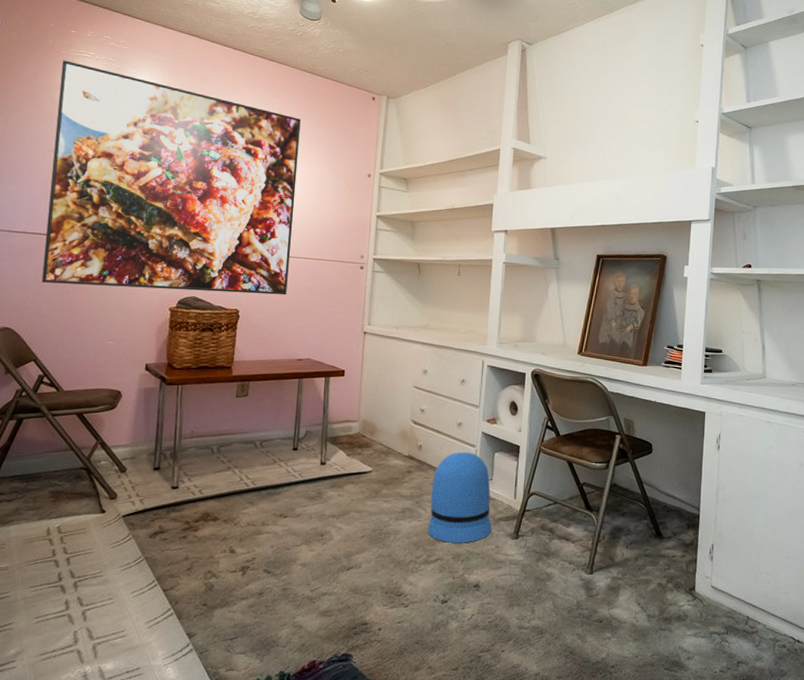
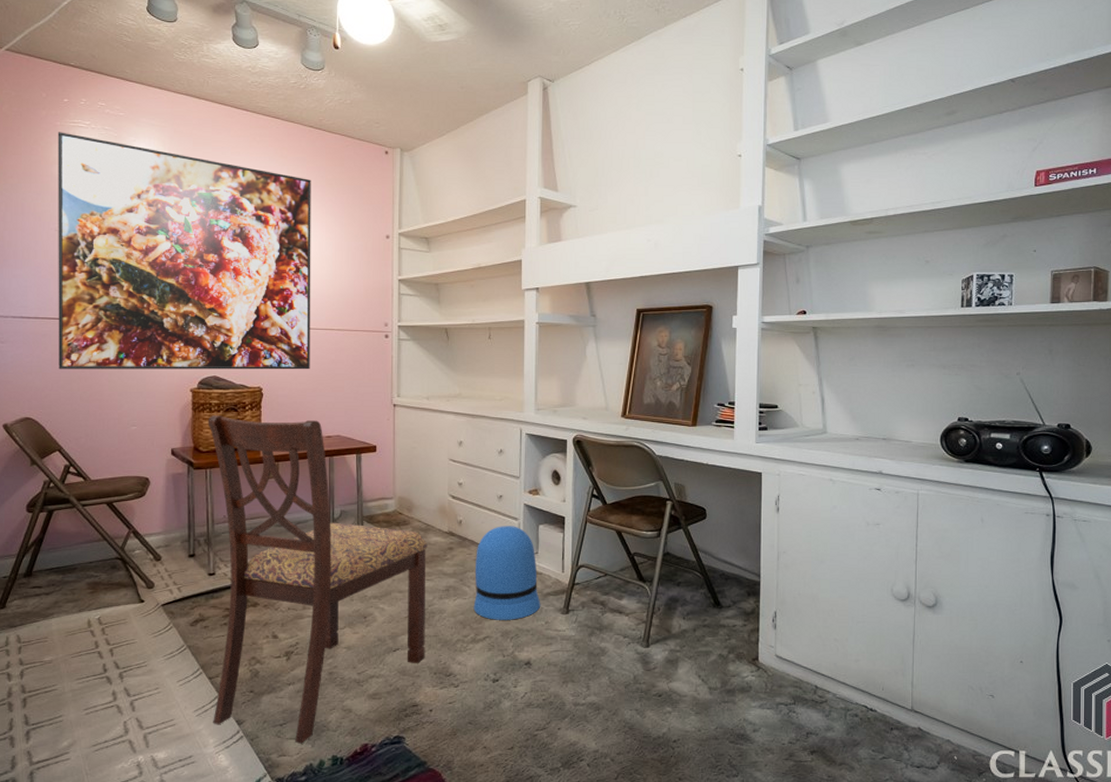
chair: none [164,334,388,659] -> present [208,415,428,744]

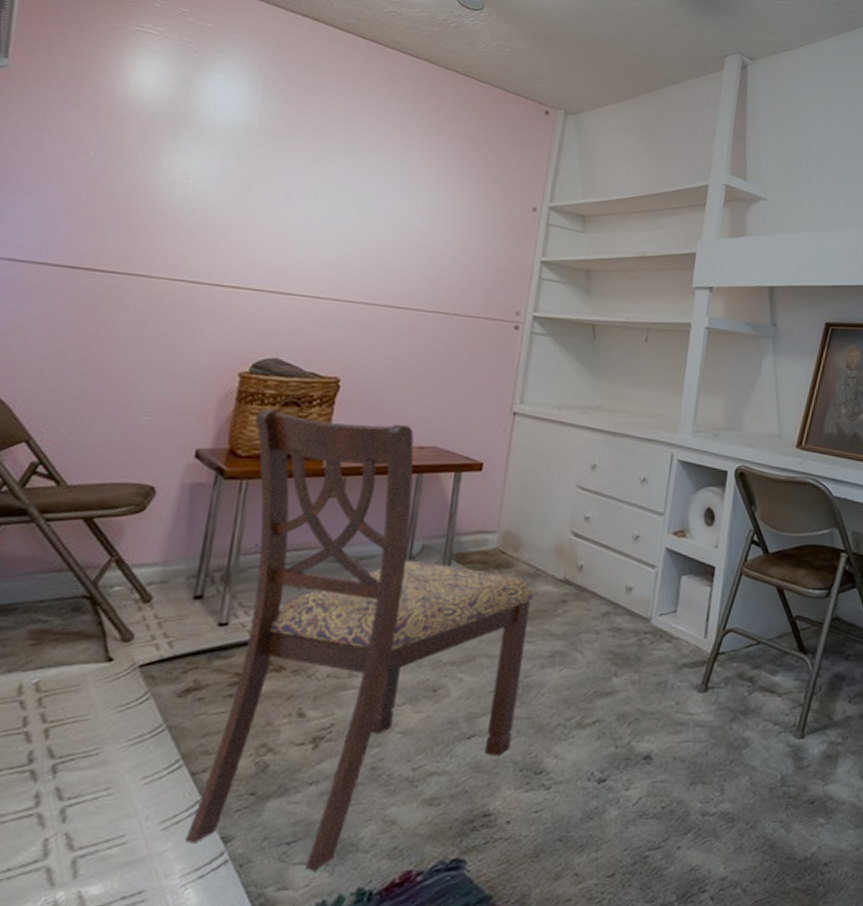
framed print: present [57,132,311,370] -> none [50,35,447,361]
sun visor: present [473,526,541,620] -> none [584,574,673,699]

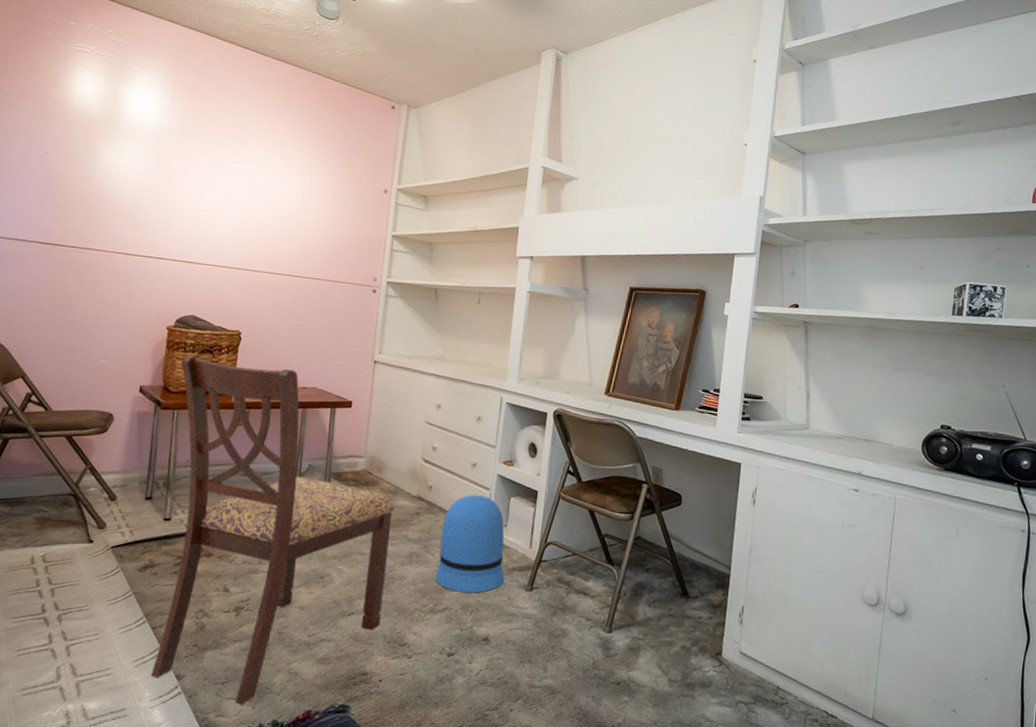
sun visor: none [584,574,673,699] -> present [435,494,505,593]

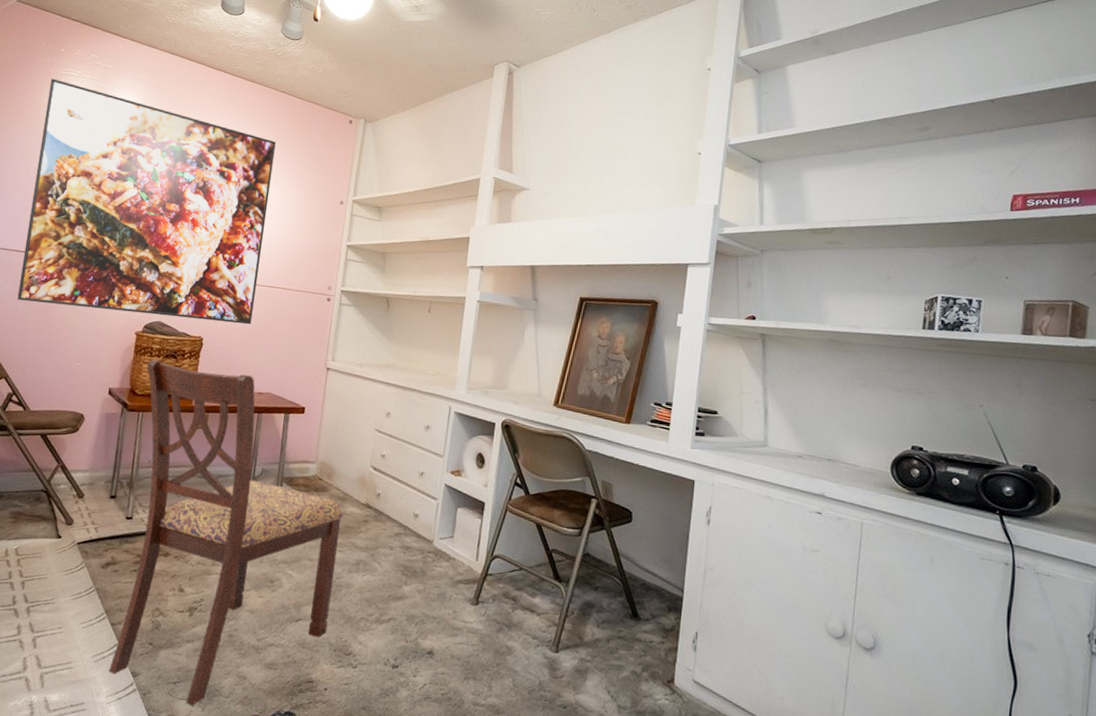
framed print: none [32,54,314,318] -> present [17,78,276,325]
sun visor: present [435,494,505,593] -> none [381,504,451,605]

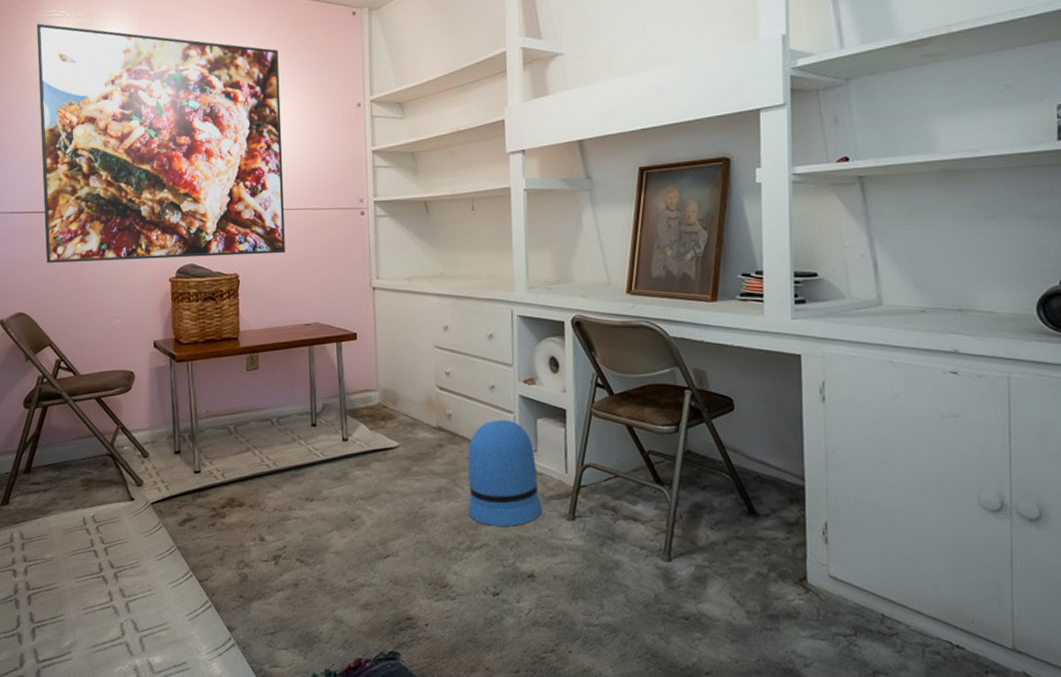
chair: present [109,360,343,706] -> none [187,305,418,655]
sun visor: none [381,504,451,605] -> present [467,420,543,526]

